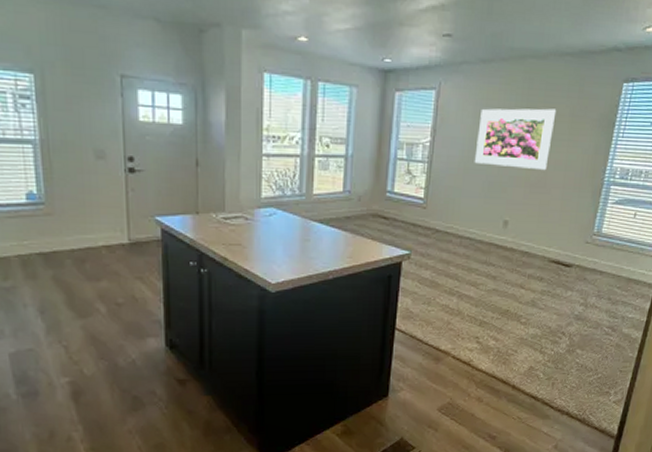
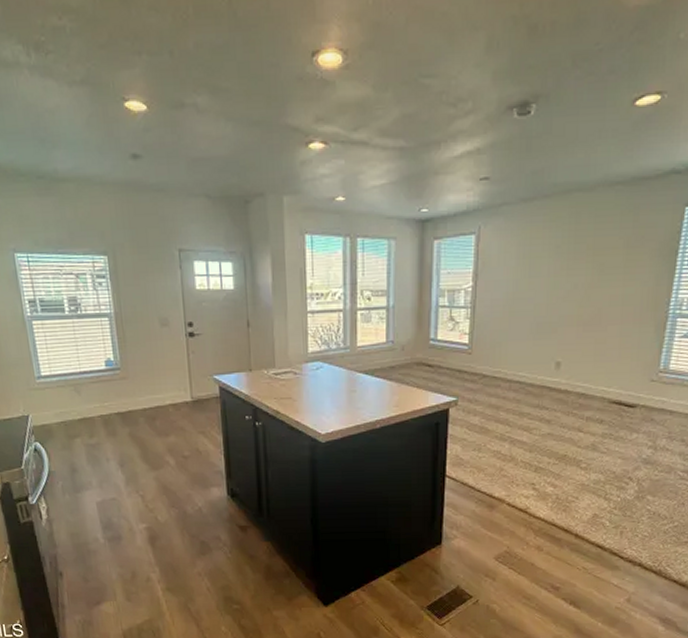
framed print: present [474,108,557,171] -> none [520,242,609,308]

